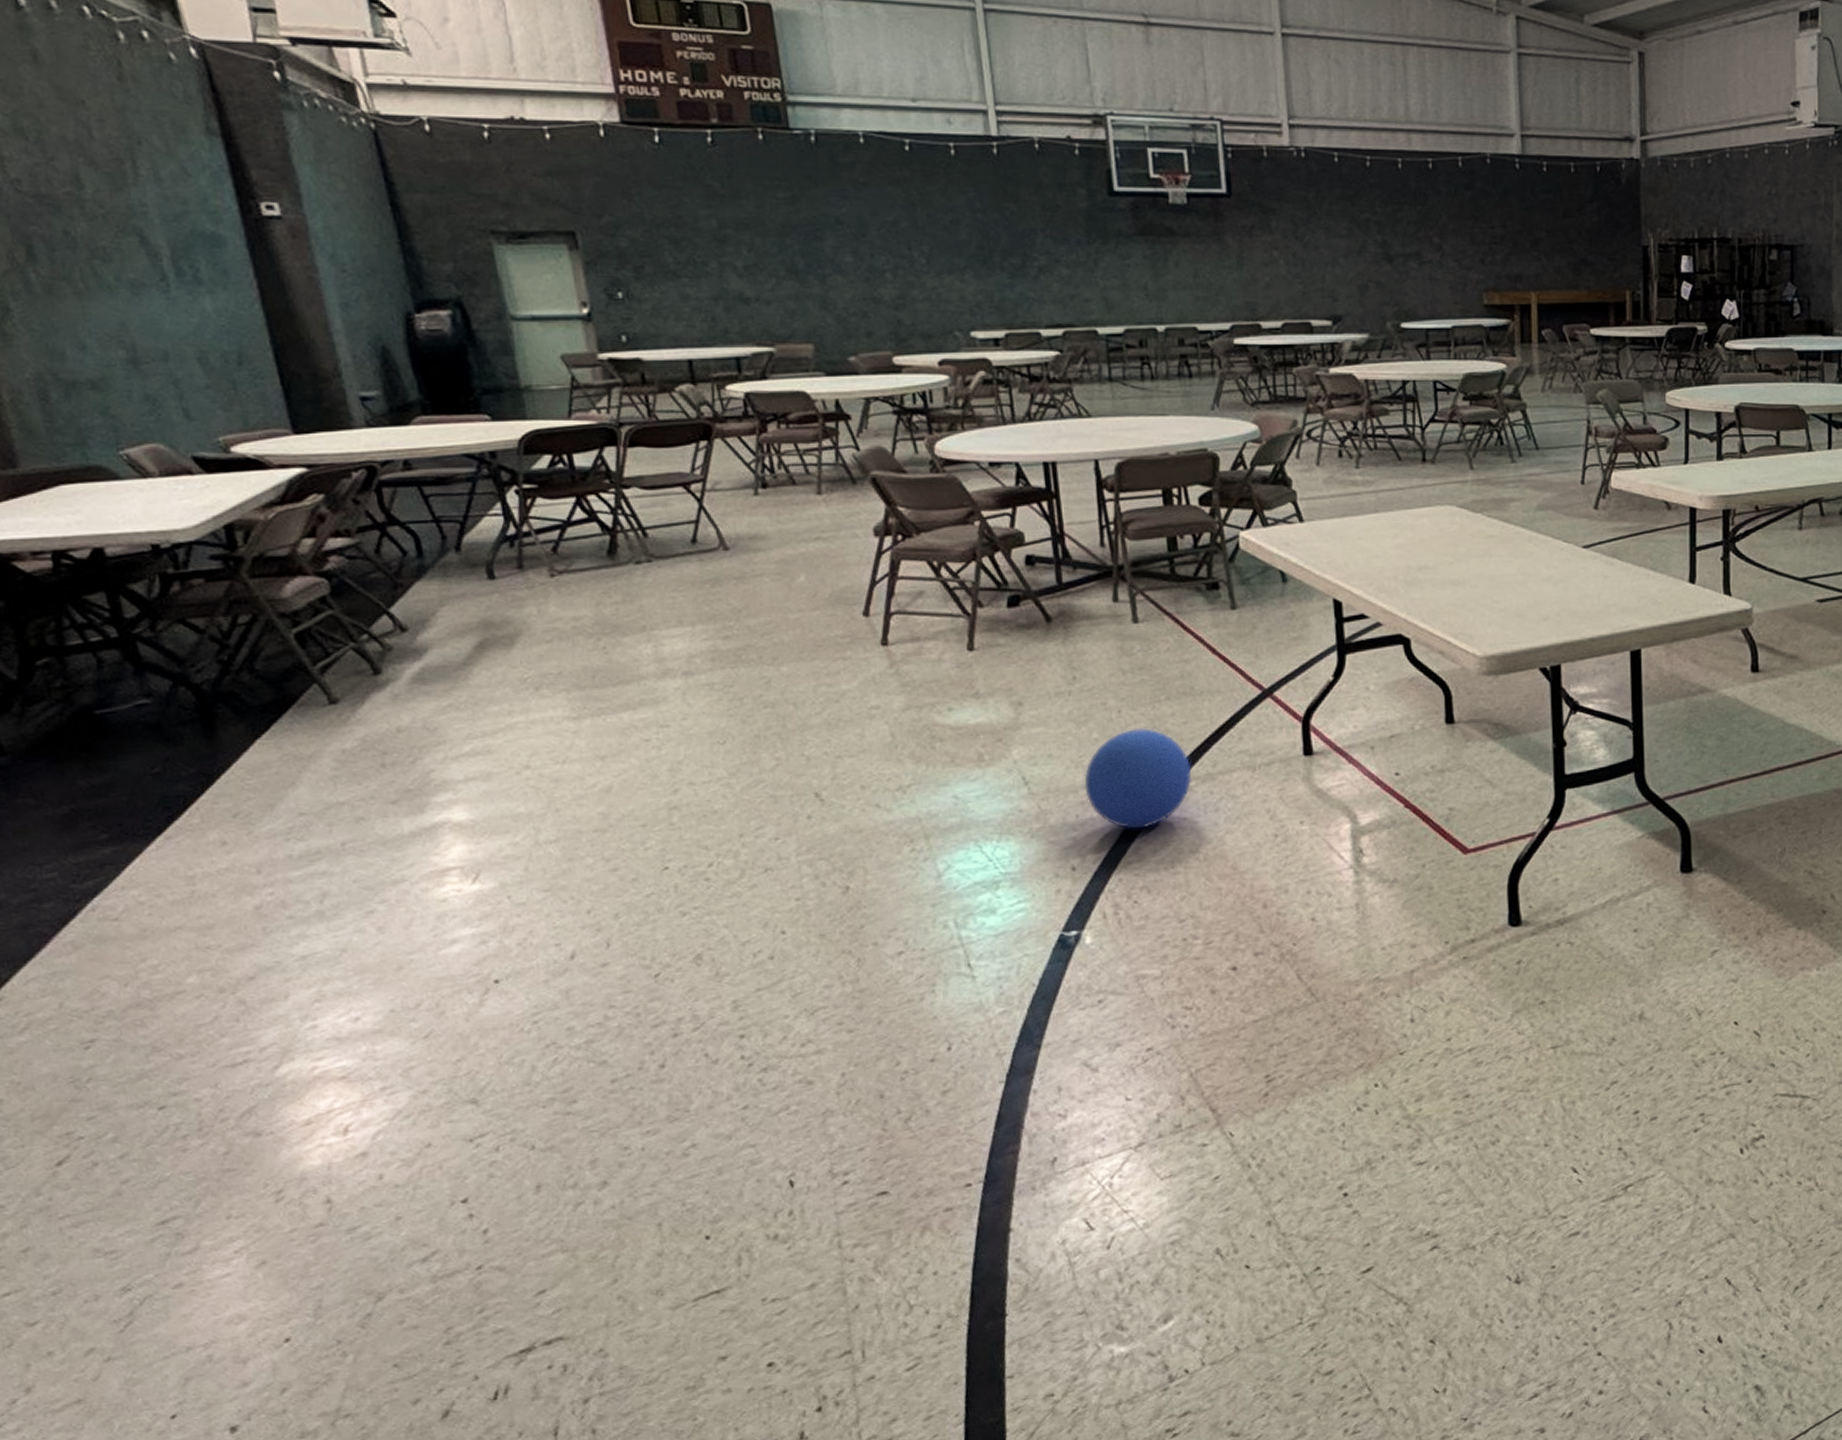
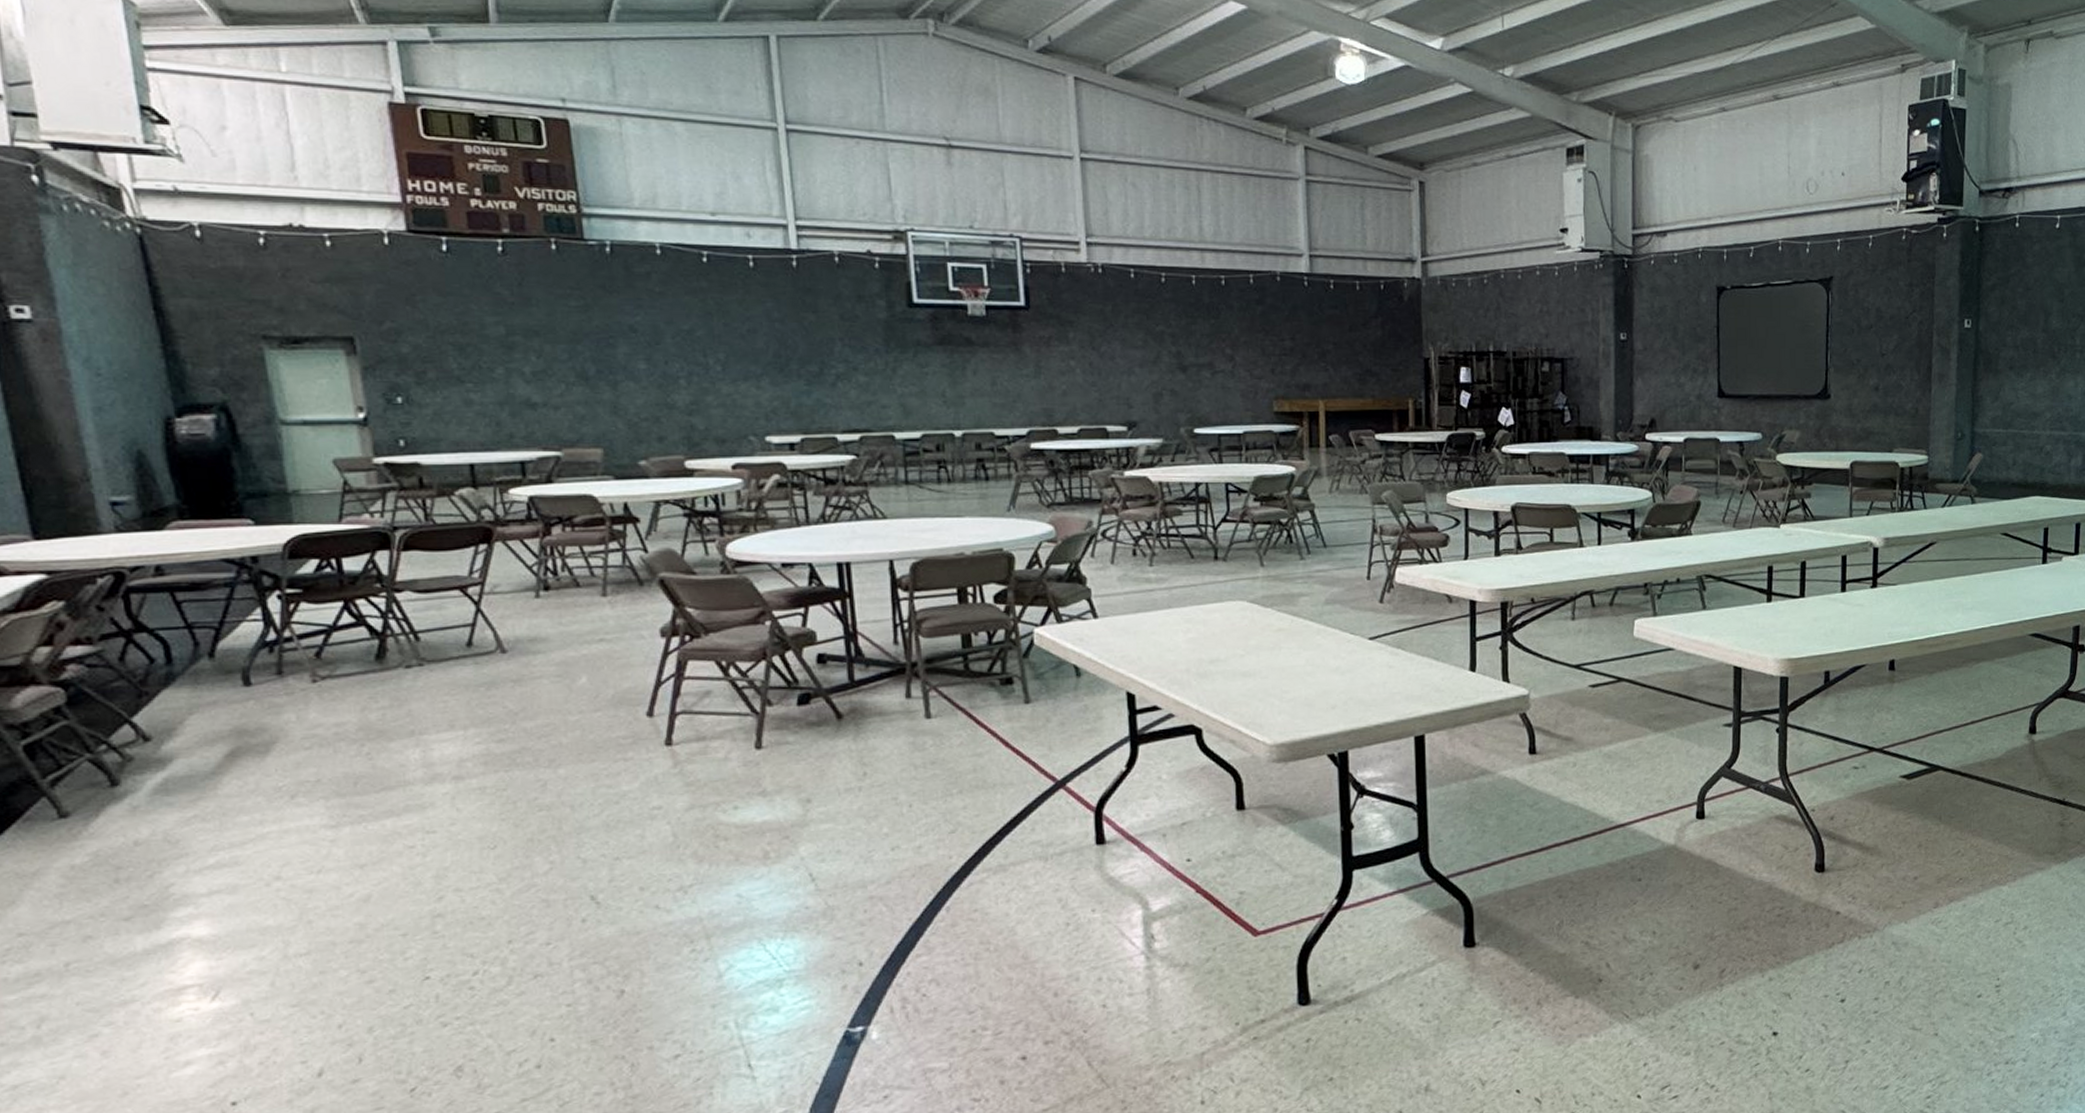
ball: present [1083,728,1193,829] -> none [873,822,984,923]

